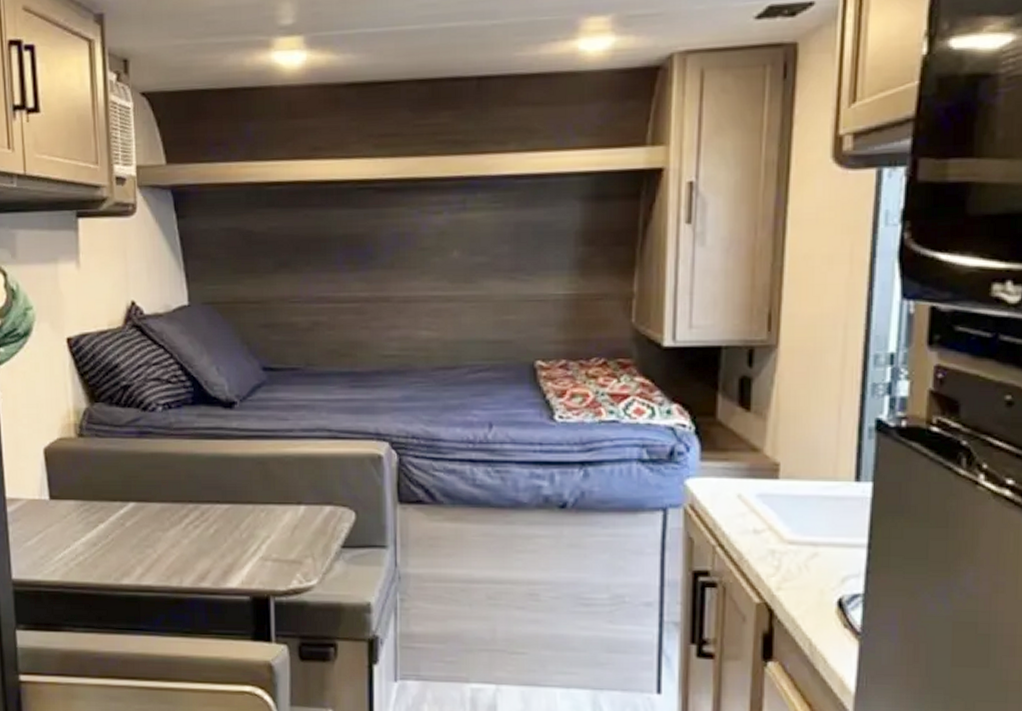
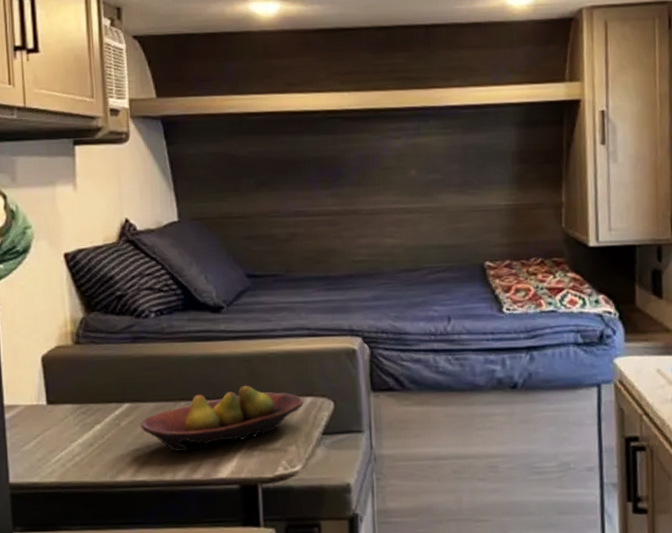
fruit bowl: none [146,489,323,557] -> present [140,385,304,452]

